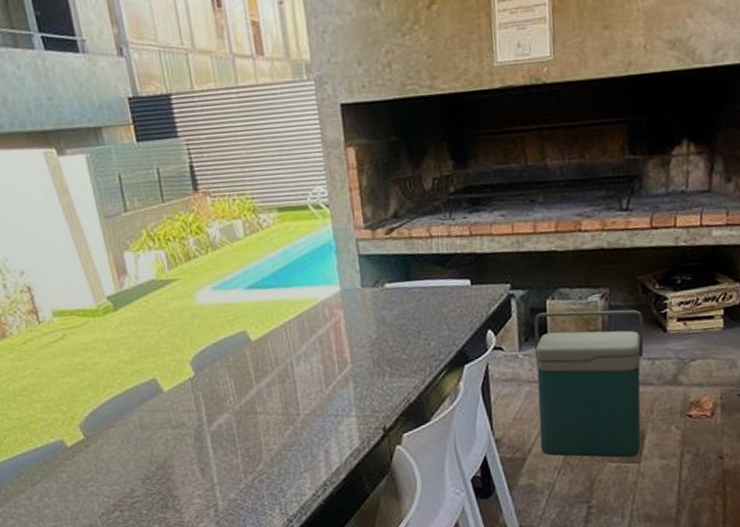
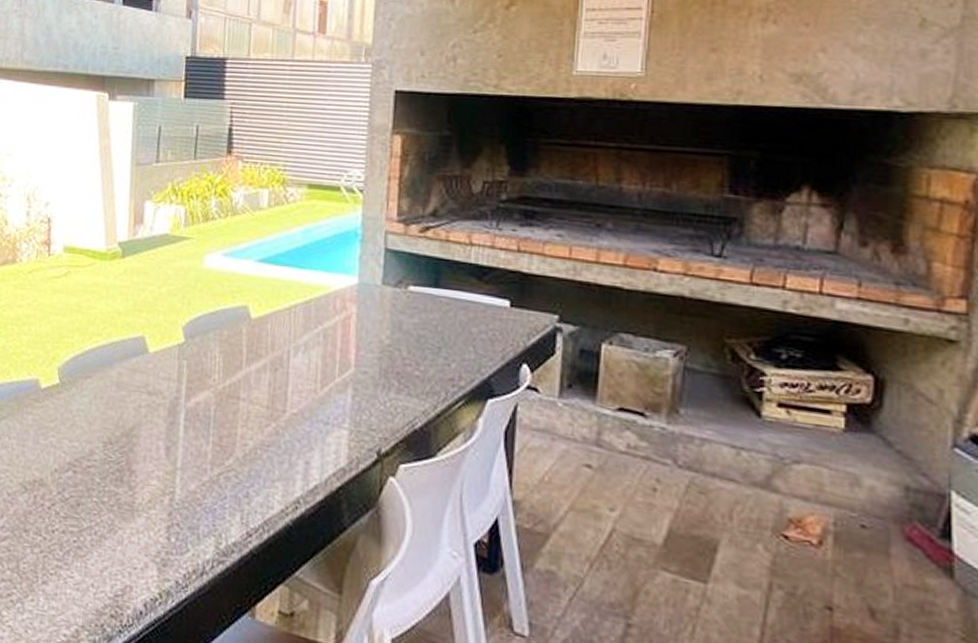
cooler: present [533,309,644,458] -> none [571,357,730,572]

